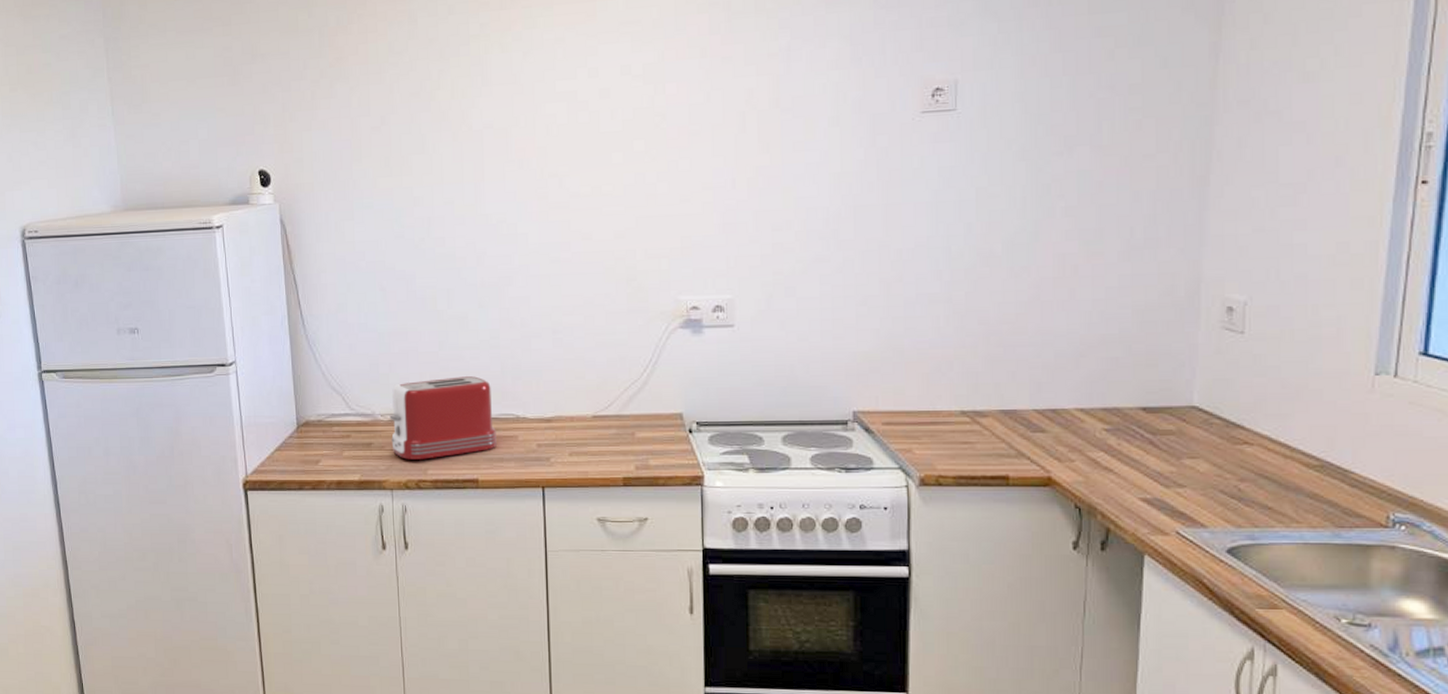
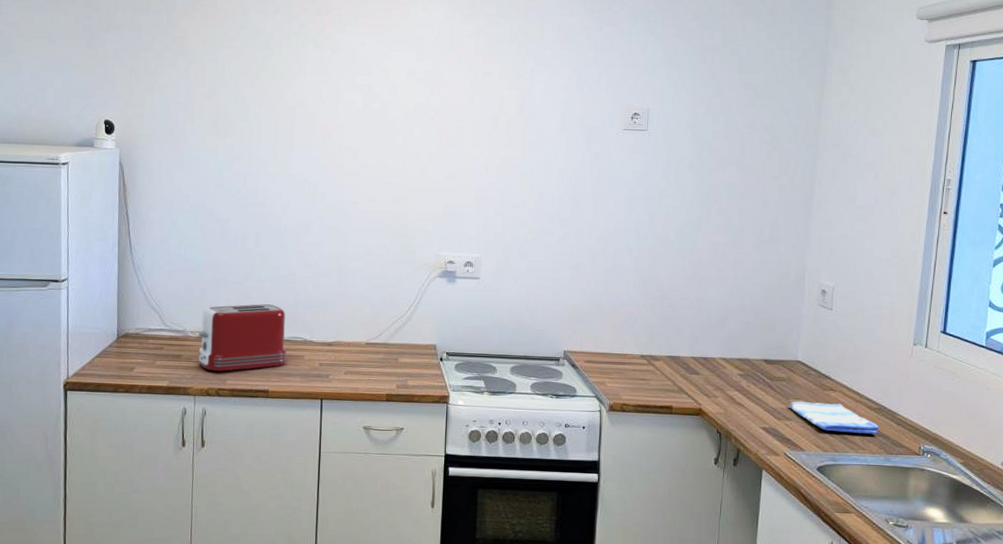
dish towel: none [1181,460,1322,501] -> present [789,401,879,434]

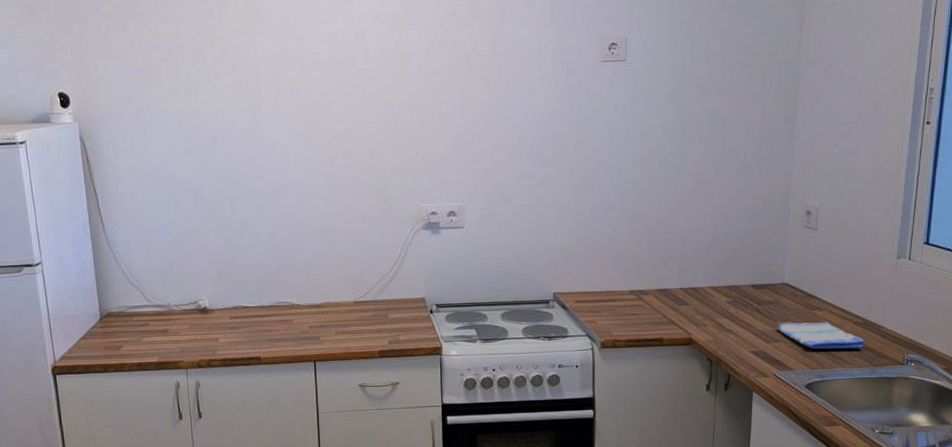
toaster: present [198,304,287,371] -> none [183,271,275,343]

